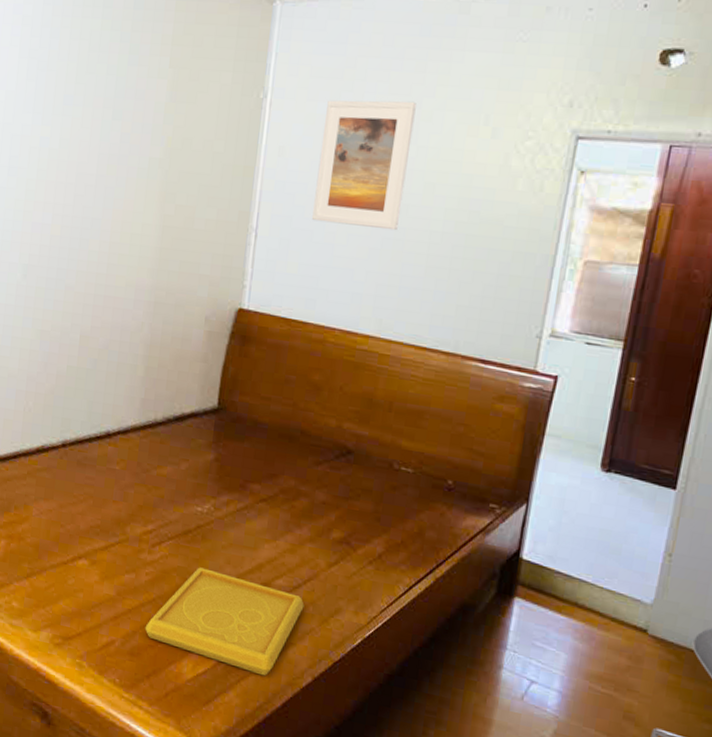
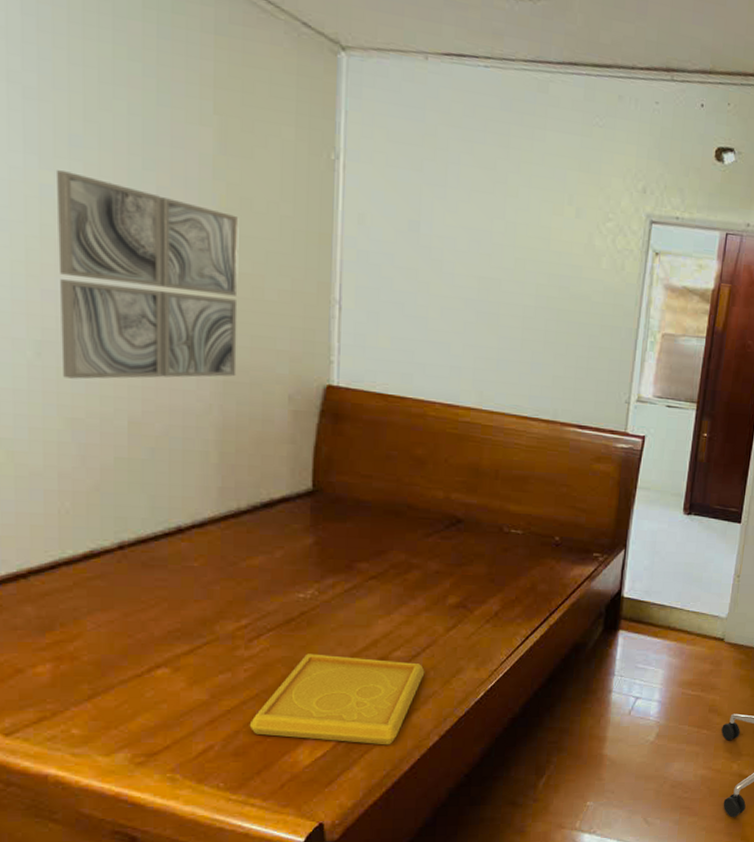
wall art: none [39,125,180,298] -> present [55,170,239,379]
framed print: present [312,100,416,231] -> none [402,167,502,305]

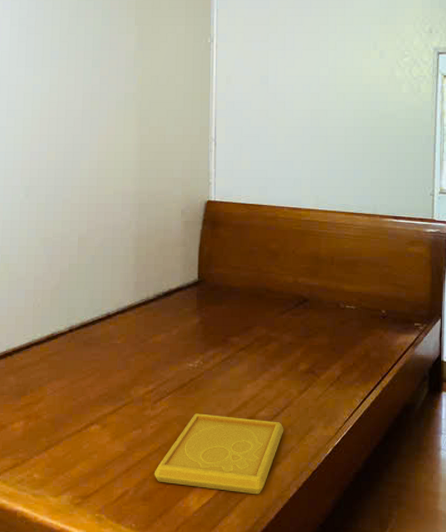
wall art: present [55,170,239,379] -> none [40,75,150,210]

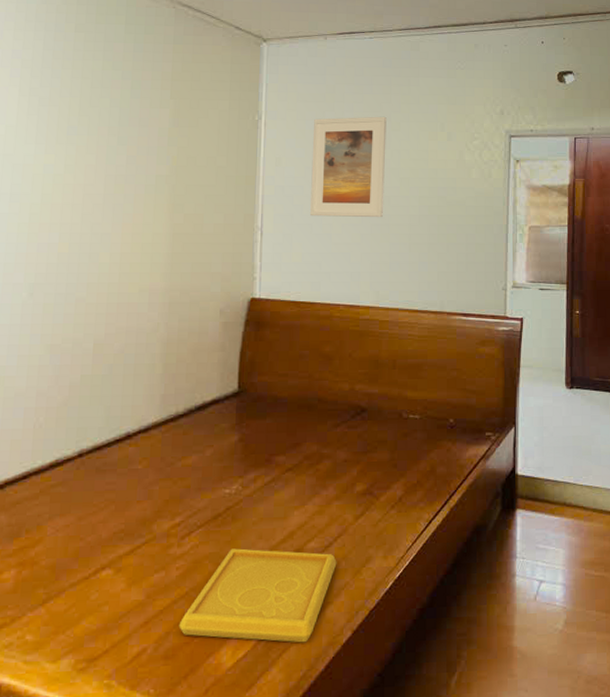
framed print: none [257,37,324,130] -> present [310,116,387,218]

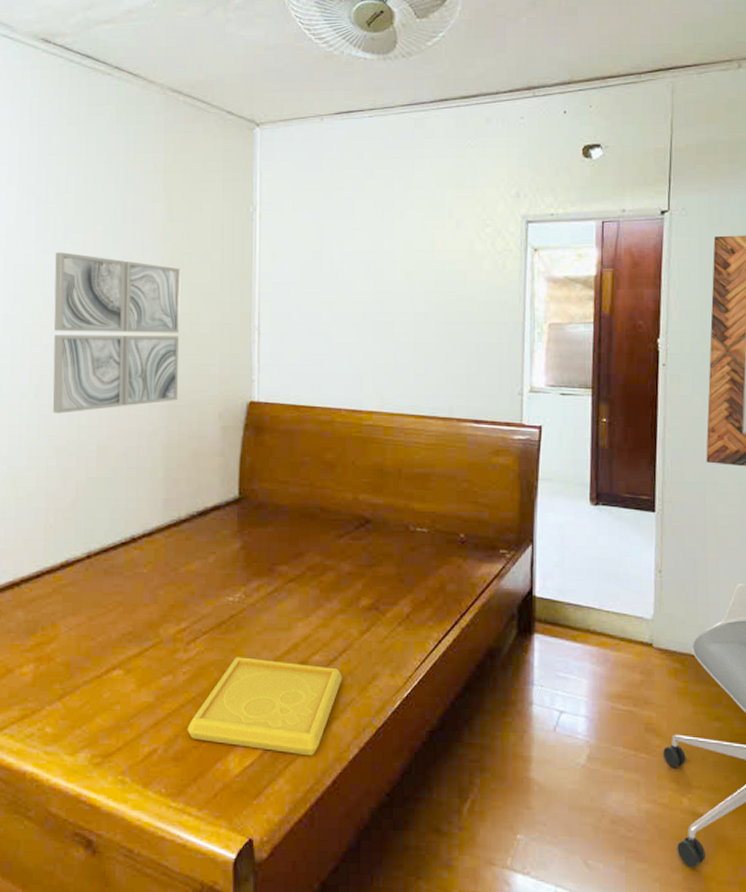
wall art: none [48,153,186,312] -> present [52,252,181,414]
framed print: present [310,116,387,218] -> none [309,203,389,316]

